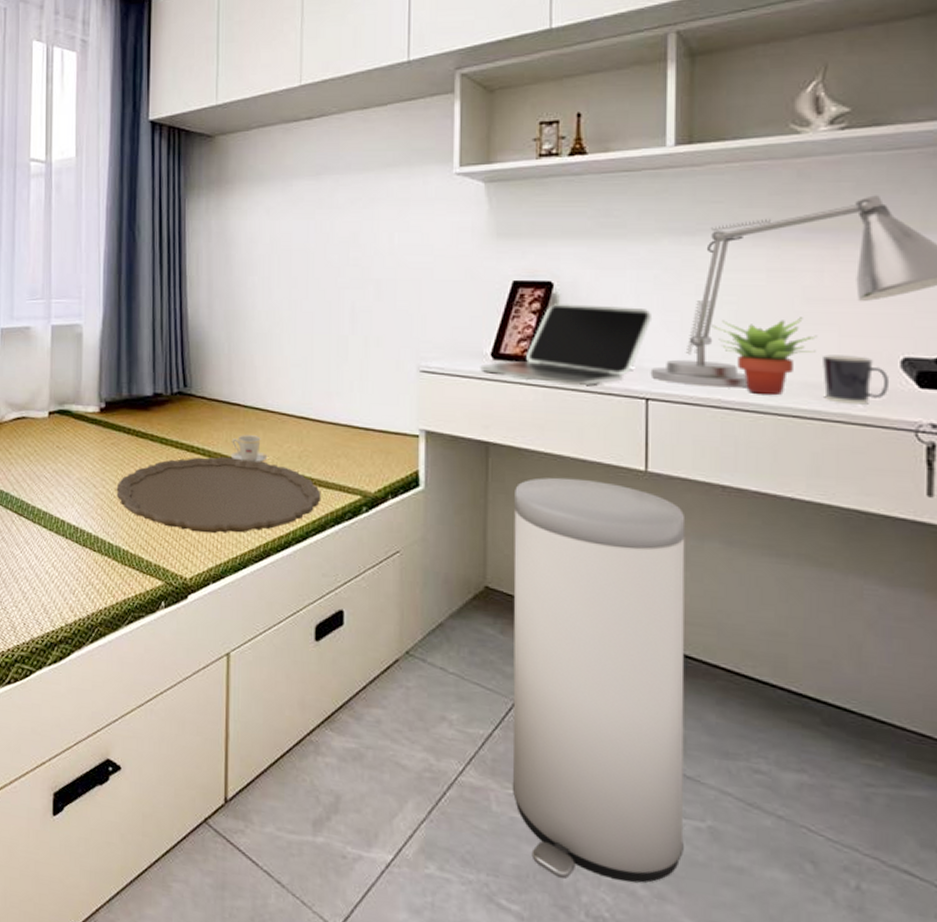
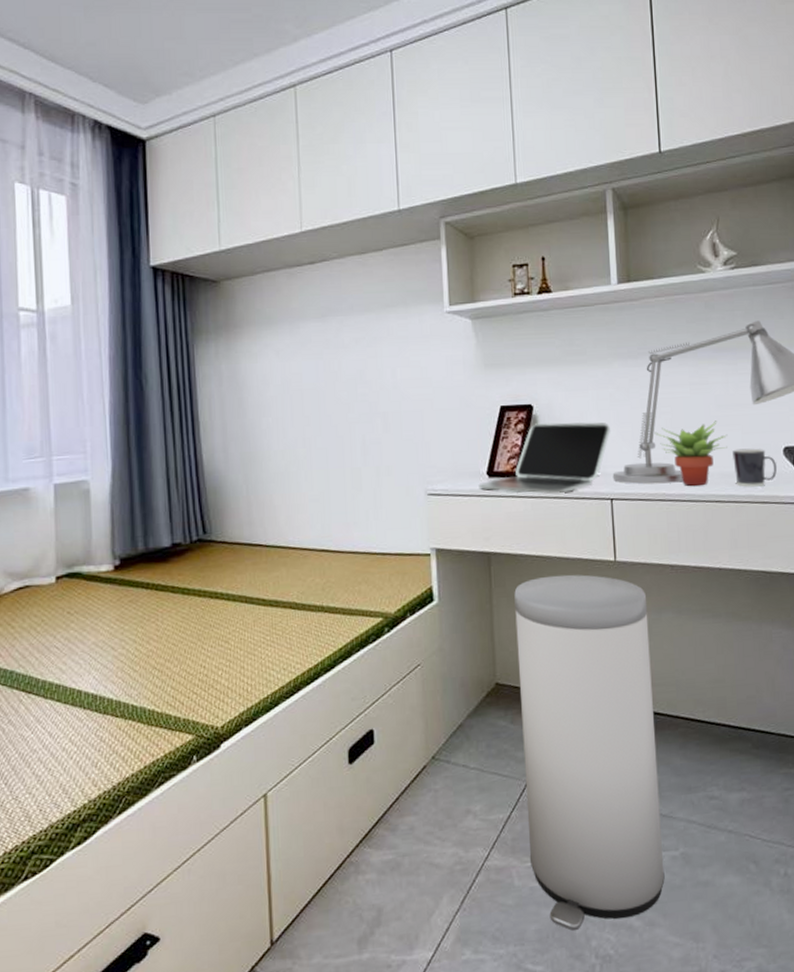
tray: present [116,456,322,534] -> none [137,597,346,679]
teacup: present [230,435,268,462] -> none [255,573,292,601]

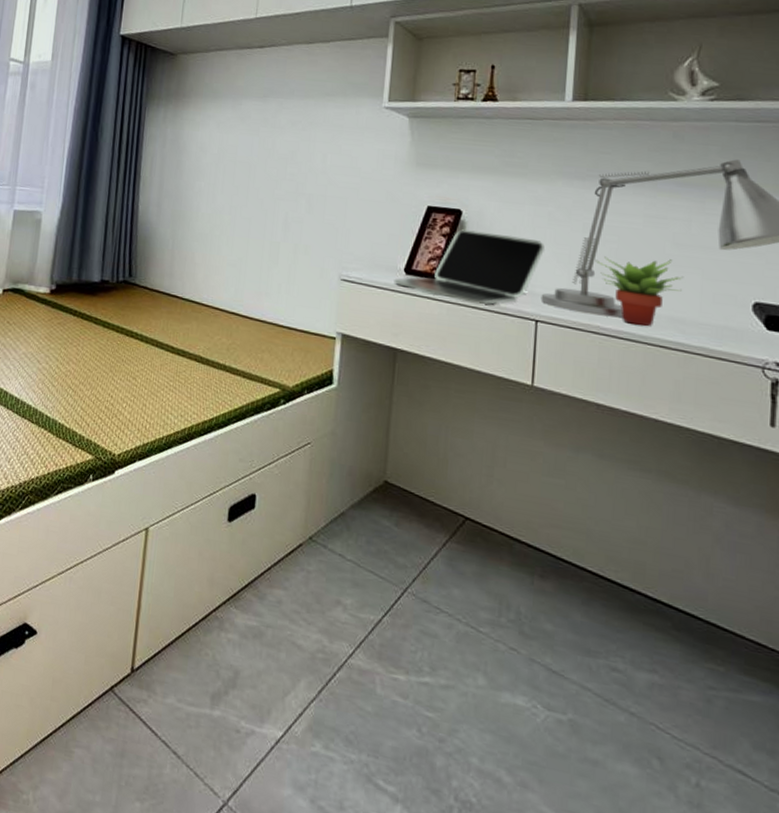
pedal bin: present [514,574,665,931] -> none [396,384,564,771]
mug: present [732,448,778,487] -> none [687,294,743,341]

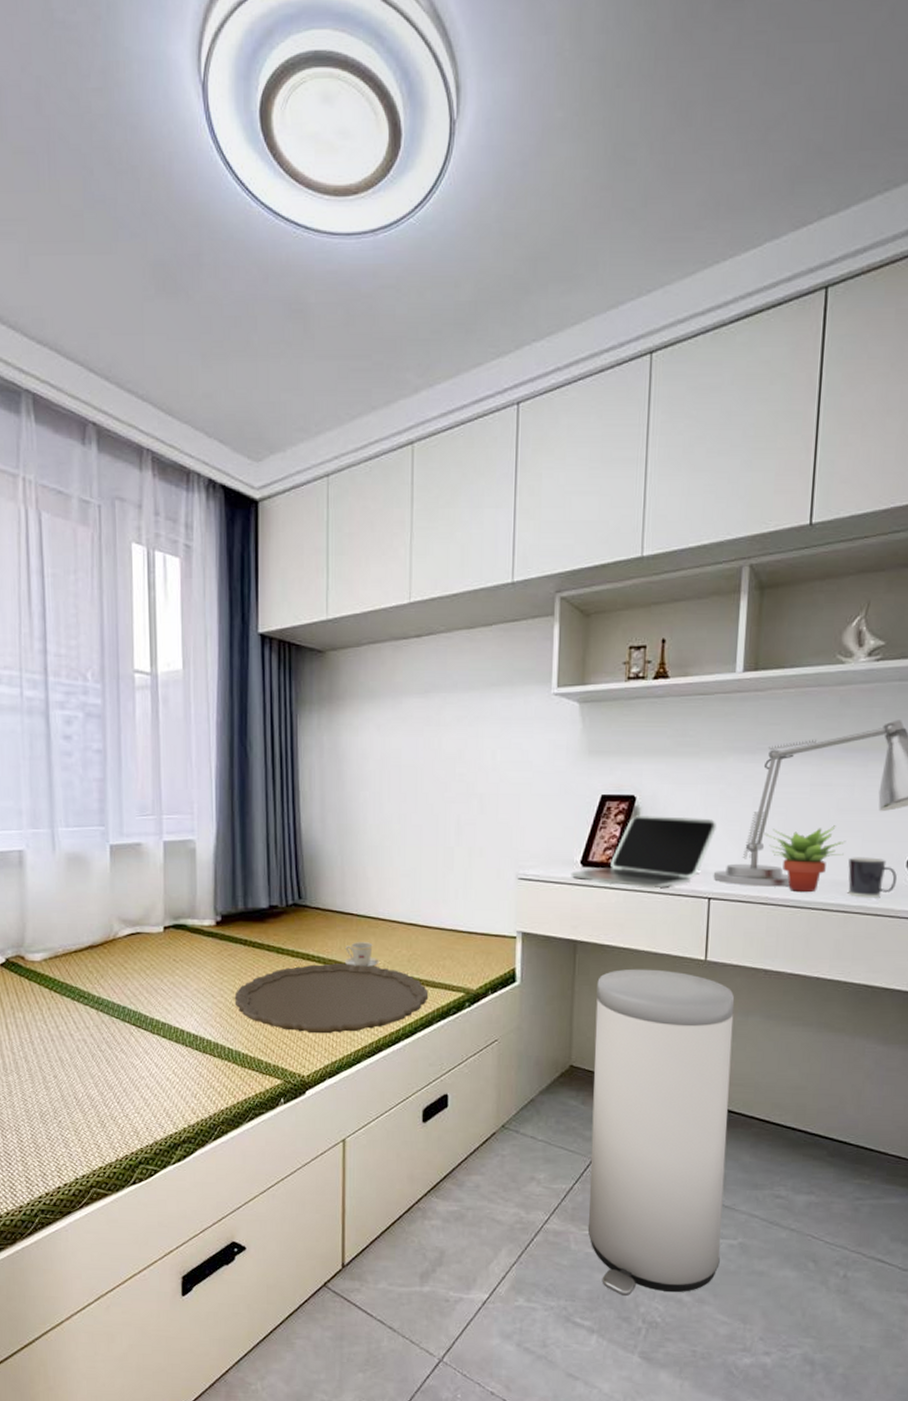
tray: none [57,342,245,416] -> present [234,963,429,1034]
teacup: none [165,324,199,351] -> present [344,942,379,967]
pedal bin: none [396,384,564,771] -> present [587,969,735,1296]
mug: none [687,294,743,341] -> present [848,857,898,898]

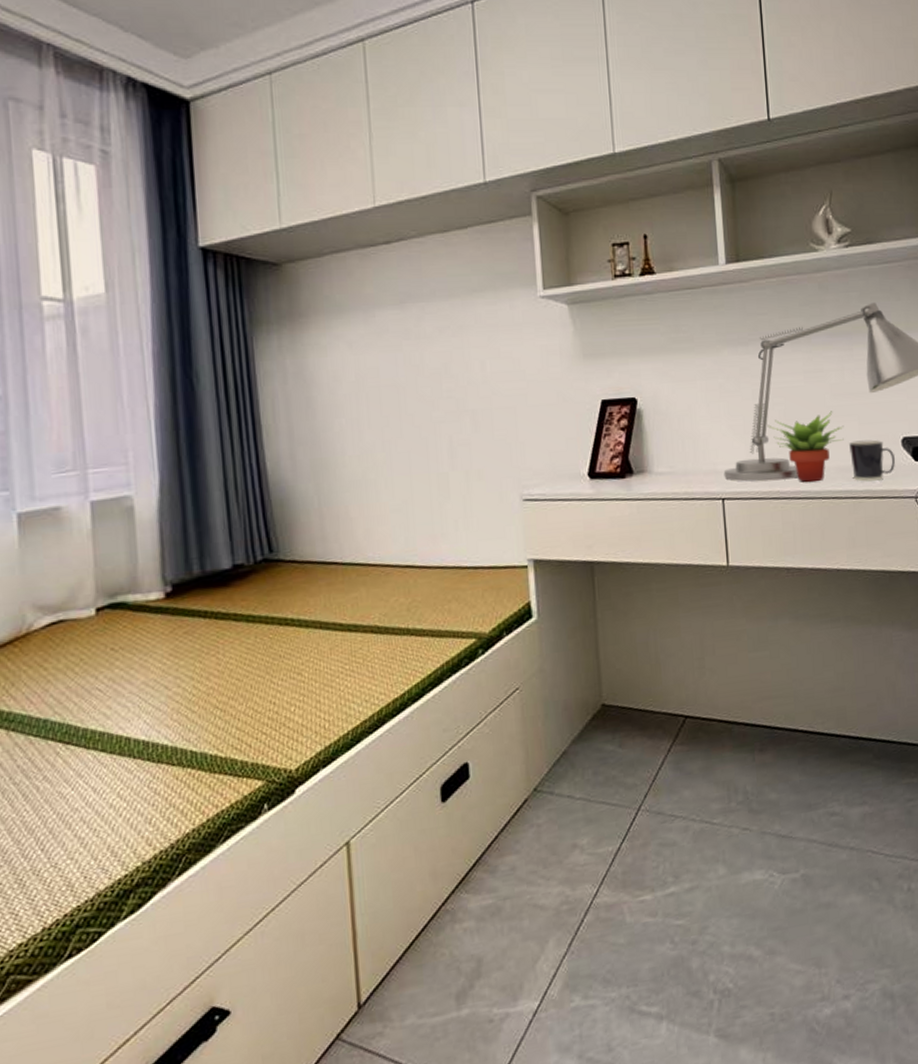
tray: present [234,963,429,1034] -> none [195,621,435,717]
teacup: present [344,942,379,967] -> none [331,594,374,625]
laptop: present [571,816,717,889] -> none [579,415,722,496]
pedal bin: present [587,969,735,1296] -> none [620,582,785,966]

